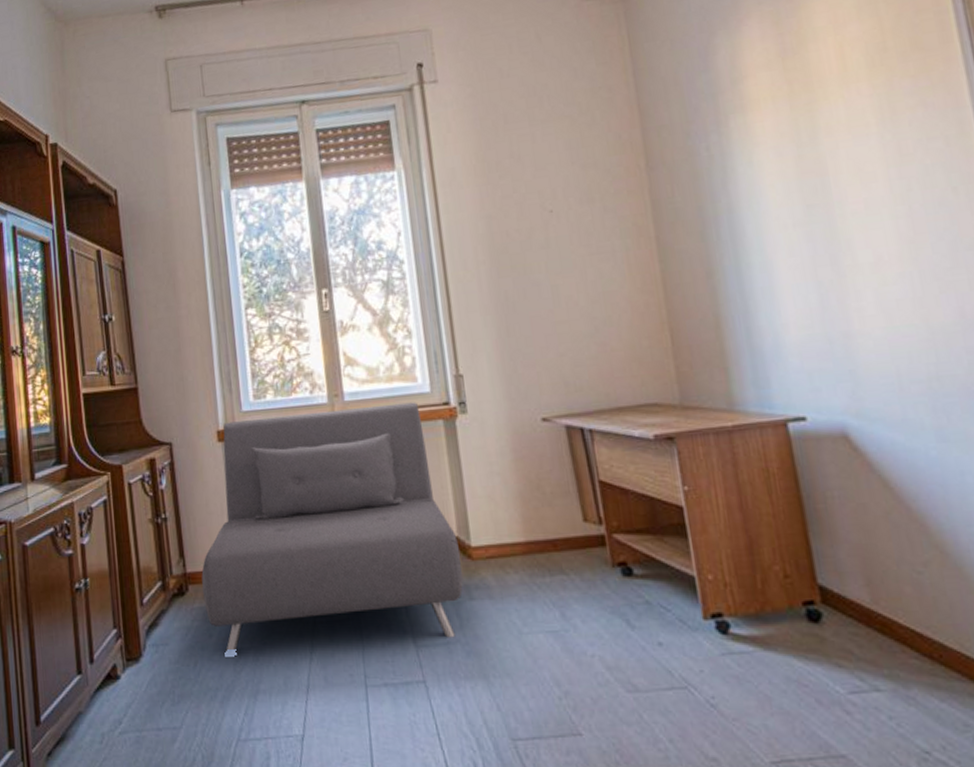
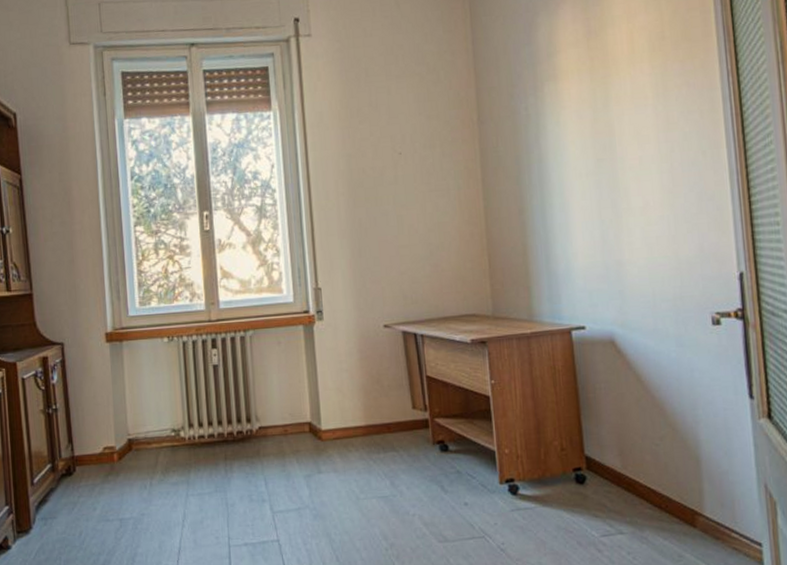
sofa: present [201,402,463,652] -> none [88,310,314,522]

